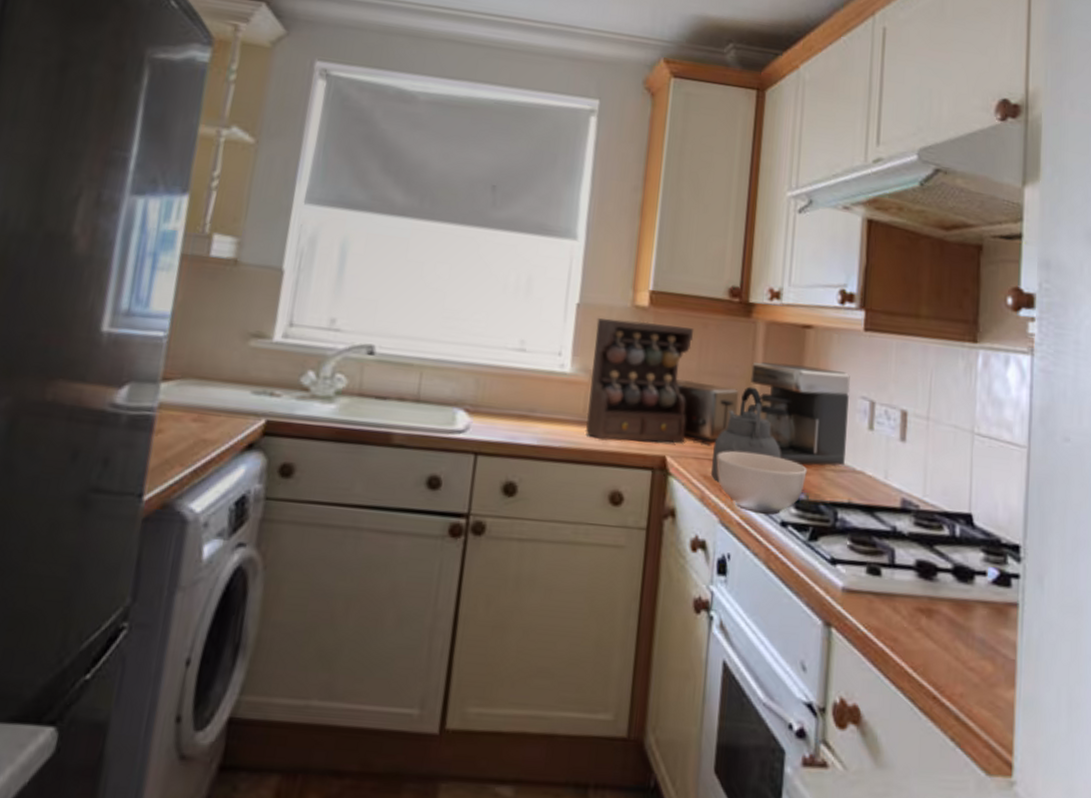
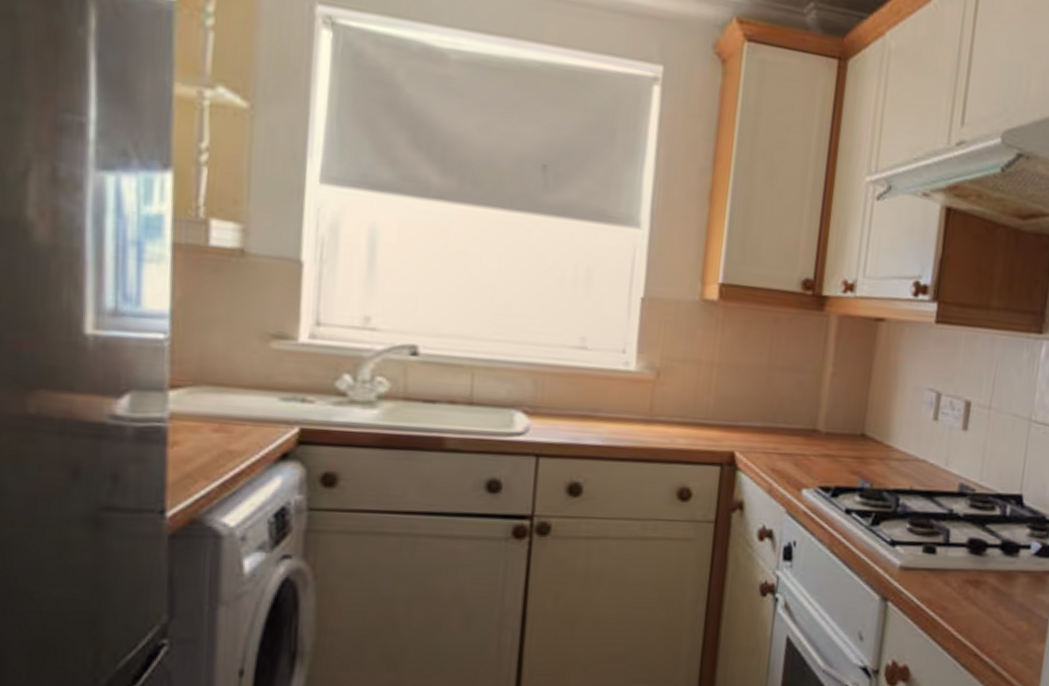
spice rack: present [585,317,694,443] -> none [651,312,765,440]
toaster: present [676,378,739,444] -> none [746,374,810,438]
kettle: present [710,386,781,482] -> none [778,381,849,475]
bowl: present [716,451,807,515] -> none [785,444,873,503]
coffee maker: present [747,361,851,466] -> none [816,355,919,457]

